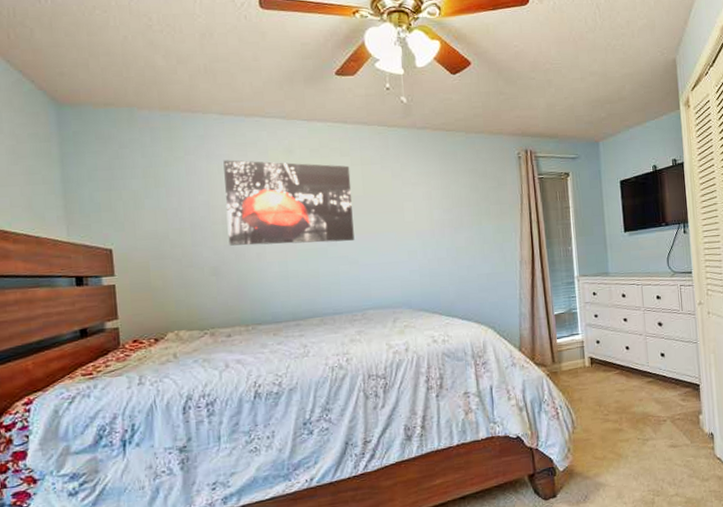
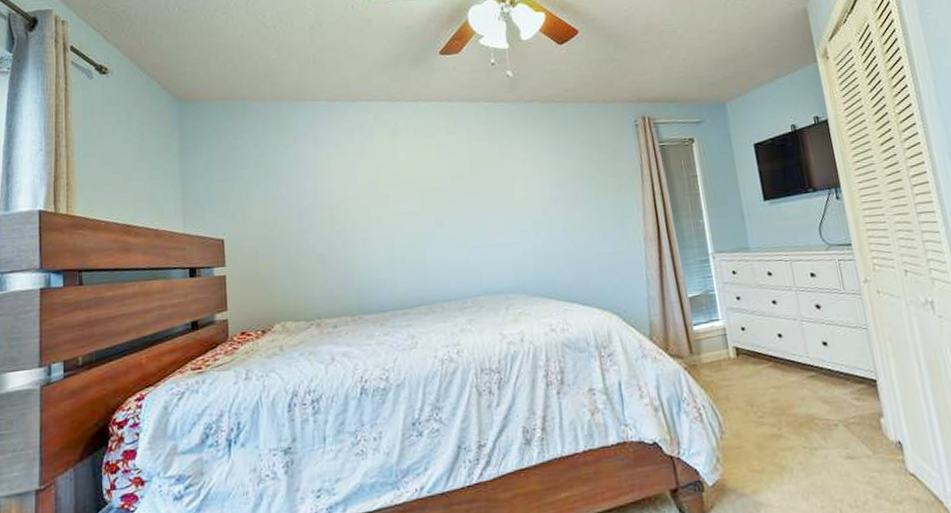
wall art: present [223,160,355,246] -> none [330,144,463,232]

